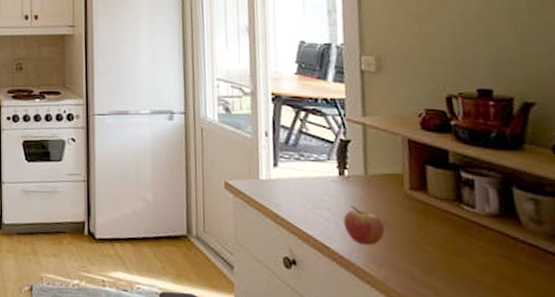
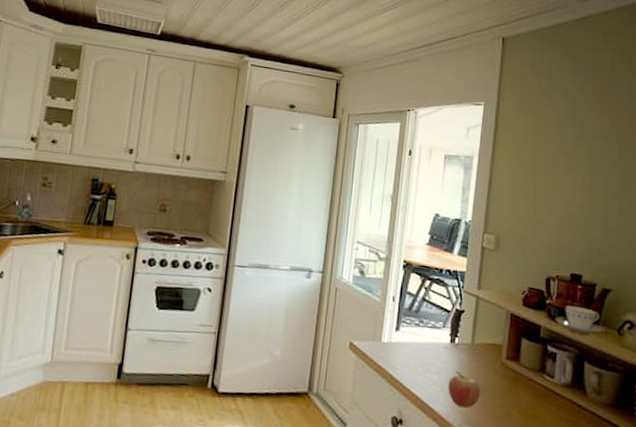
teacup: none [465,125,535,156] -> present [555,305,605,335]

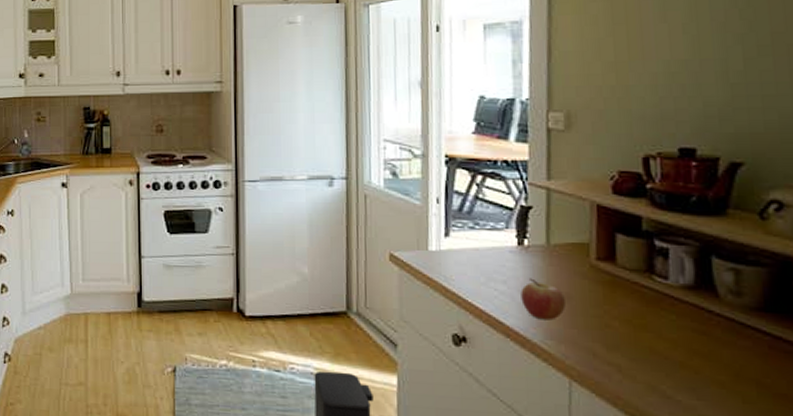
teacup: present [555,305,605,335] -> none [662,189,739,222]

